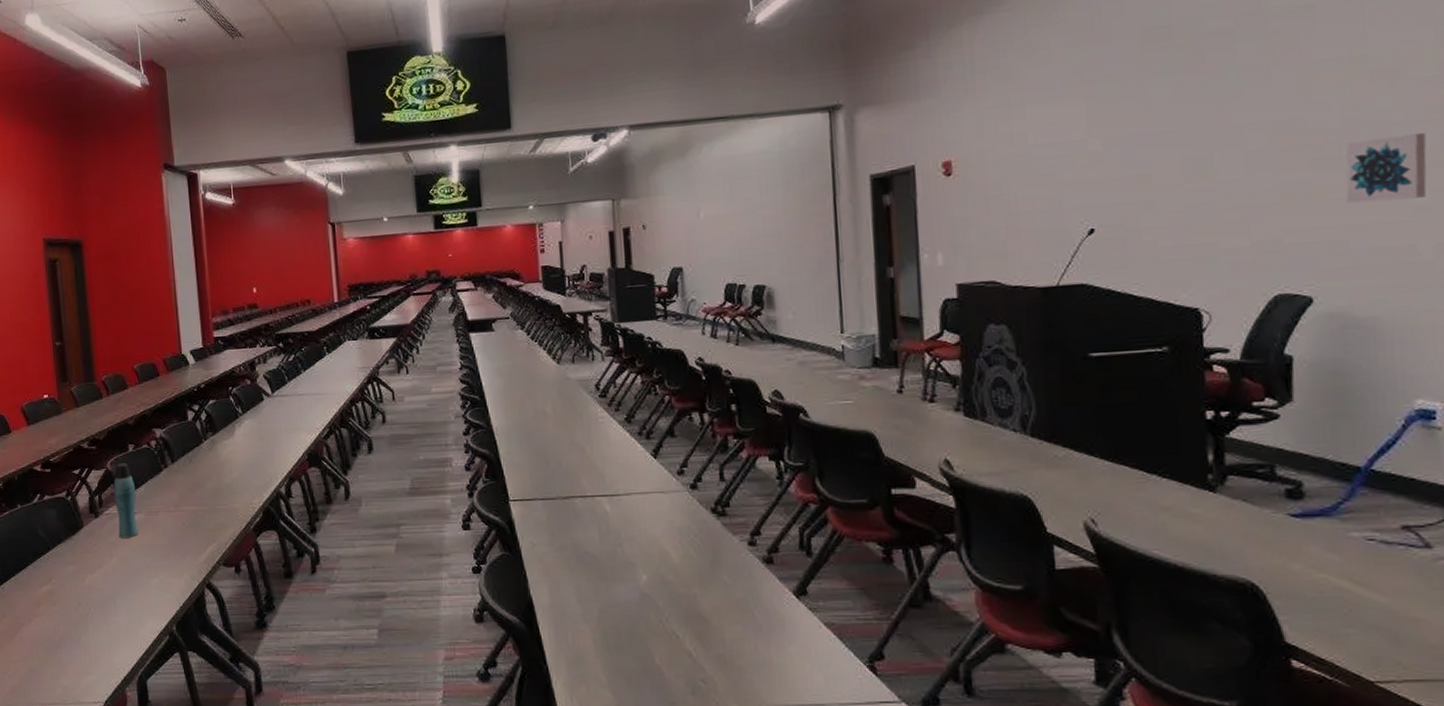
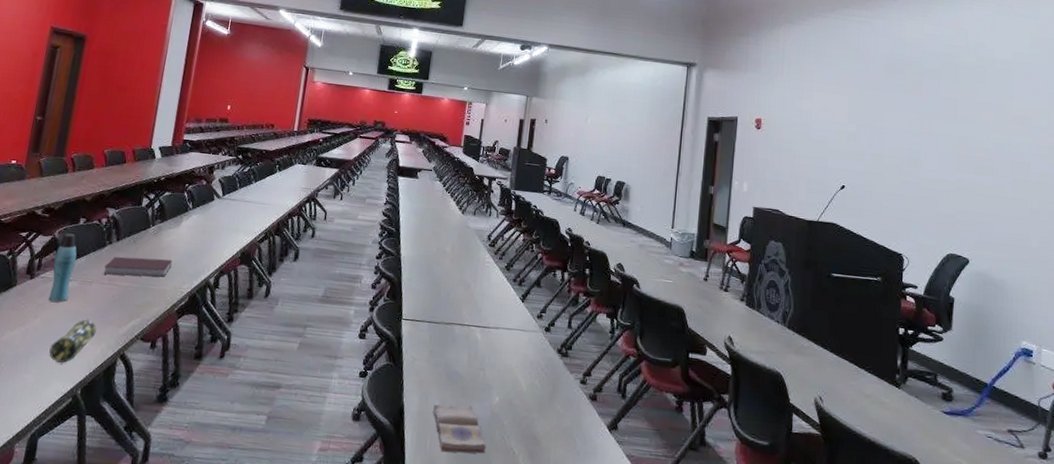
pencil case: none [134,550,176,600] -> present [49,318,97,363]
notebook: none [166,474,236,501] -> present [103,257,173,277]
diary: none [568,589,642,646] -> present [433,403,486,454]
wall art: present [1346,133,1427,204] -> none [993,160,1039,205]

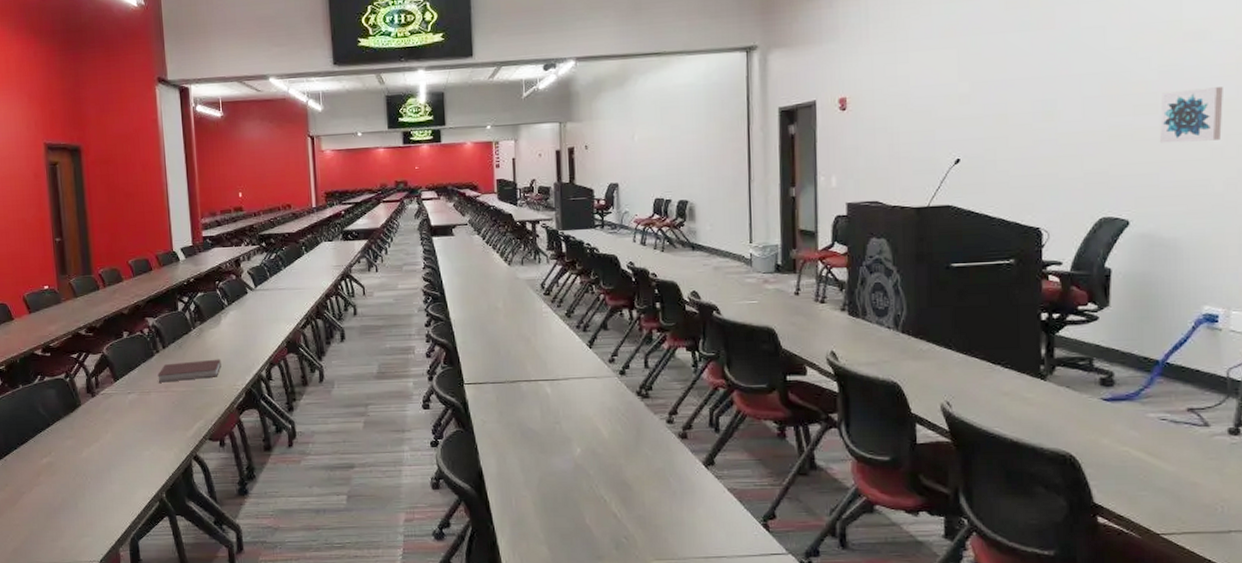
bottle: present [48,233,77,302] -> none [109,348,133,415]
pencil case: present [49,318,97,363] -> none [127,426,166,471]
diary: present [433,403,486,454] -> none [513,460,575,509]
wall art: none [993,160,1039,205] -> present [1159,87,1223,143]

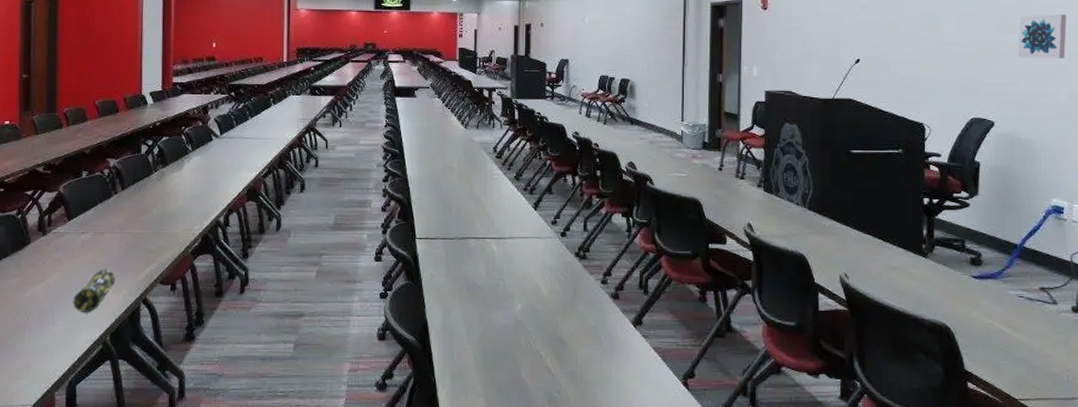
pencil case: none [127,426,166,471] -> present [73,267,116,312]
notebook: present [158,359,221,383] -> none [114,203,180,224]

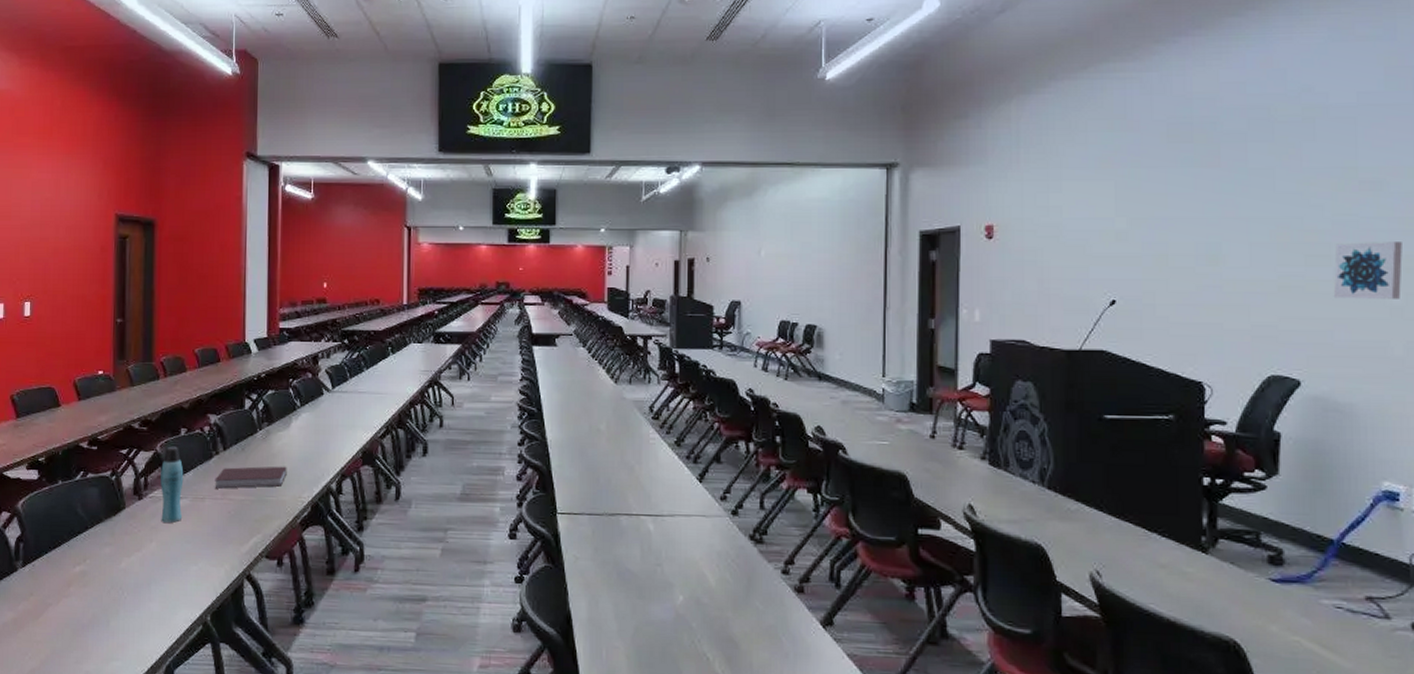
bottle: none [63,187,85,255] -> present [160,446,184,523]
pencil case: present [73,267,116,312] -> none [171,538,217,588]
notebook: none [114,203,180,224] -> present [215,466,287,489]

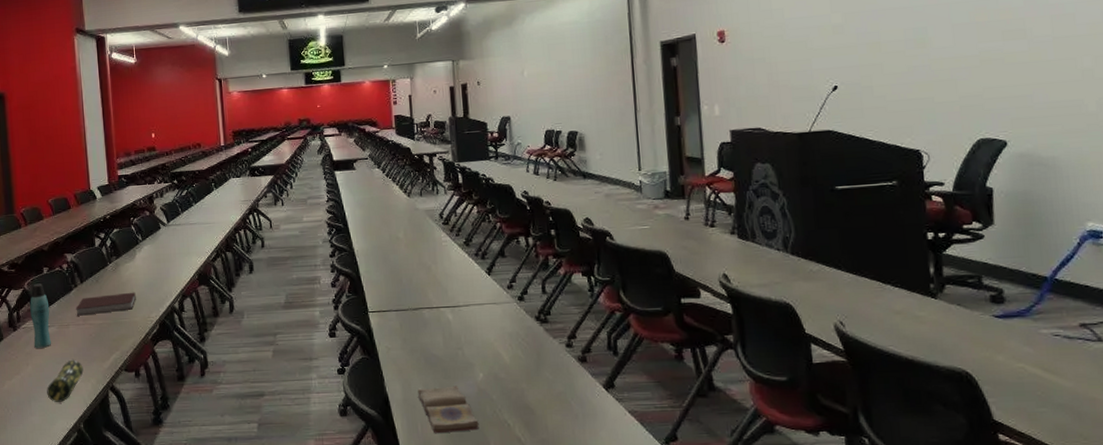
pencil case: none [171,538,217,588] -> present [47,358,84,402]
diary: none [606,607,673,662] -> present [418,385,479,434]
wall art: present [1333,242,1403,299] -> none [1028,11,1091,67]

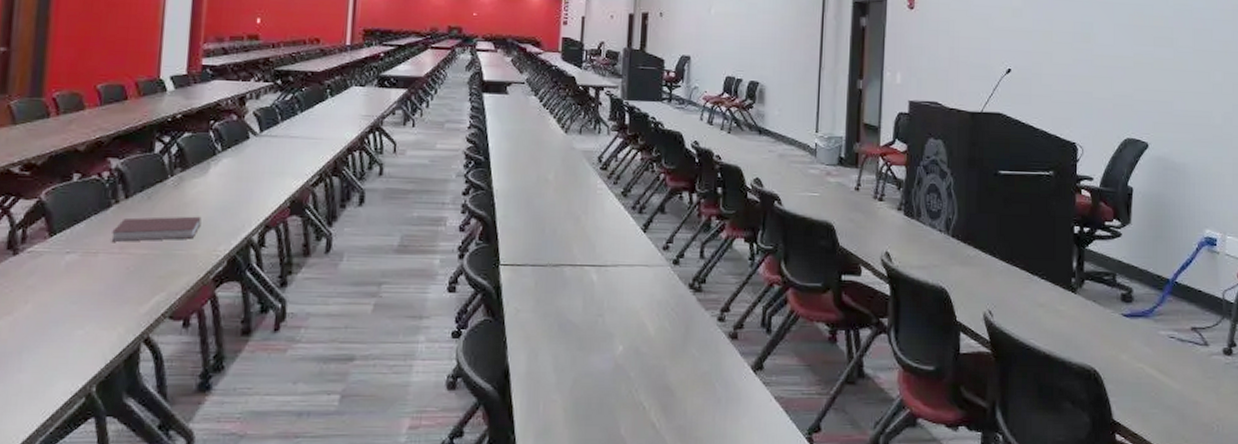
bottle: present [30,283,52,348] -> none [40,193,74,281]
pencil case: present [47,358,84,402] -> none [49,297,110,356]
diary: present [418,385,479,434] -> none [545,359,611,416]

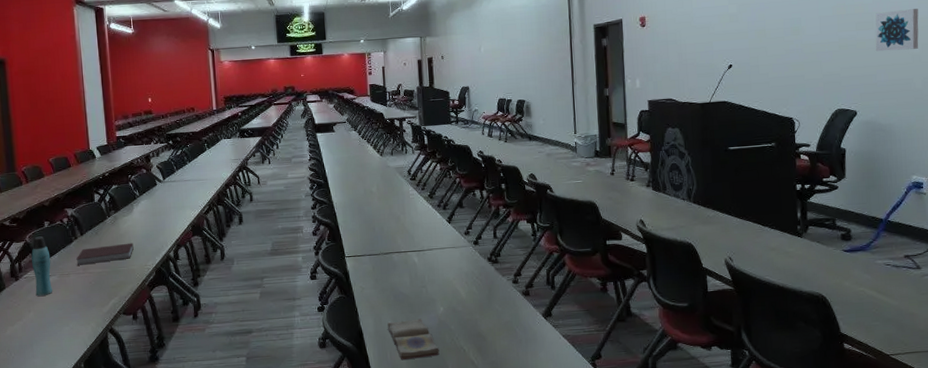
bottle: none [40,193,74,281] -> present [31,236,53,296]
diary: none [545,359,611,416] -> present [387,318,440,361]
wall art: none [1173,28,1222,77] -> present [875,9,919,52]

